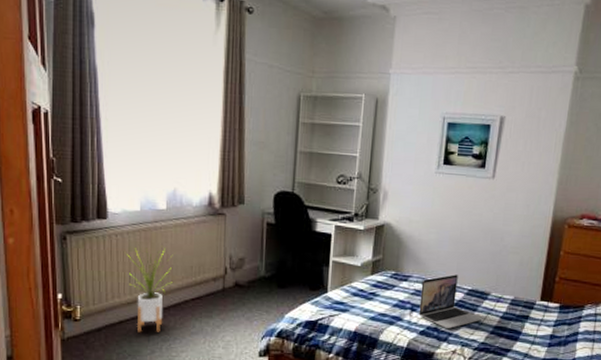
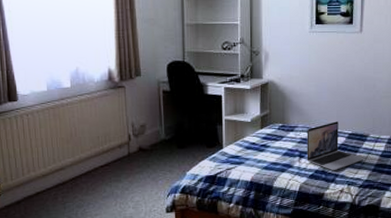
house plant: present [125,247,172,333] -> none [37,121,82,201]

